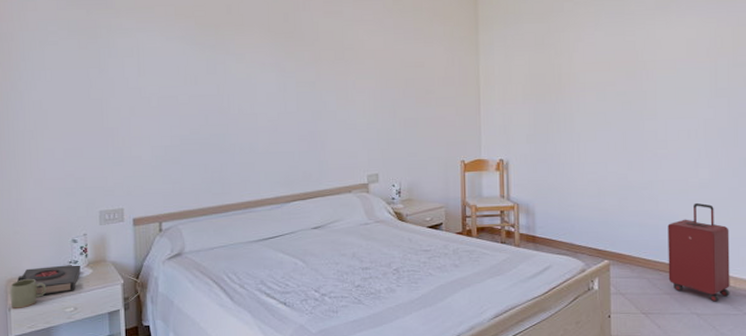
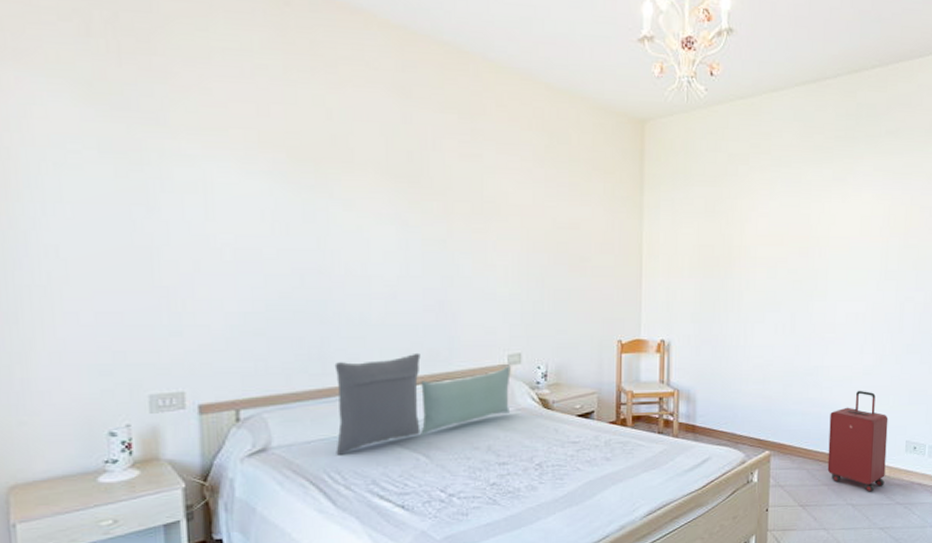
mug: present [9,279,47,308] -> none [13,485,71,524]
book: present [17,263,81,295] -> none [25,463,122,505]
pillow: none [231,174,298,259] -> present [334,352,421,455]
pillow: none [298,185,370,243] -> present [420,366,511,435]

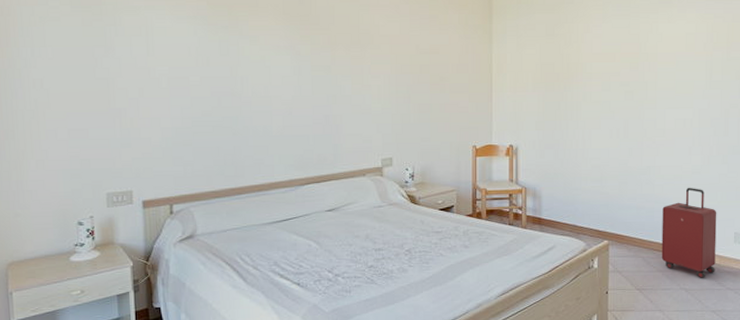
pillow: present [334,352,421,455] -> none [244,158,312,241]
pillow: present [420,366,511,435] -> none [312,168,384,225]

